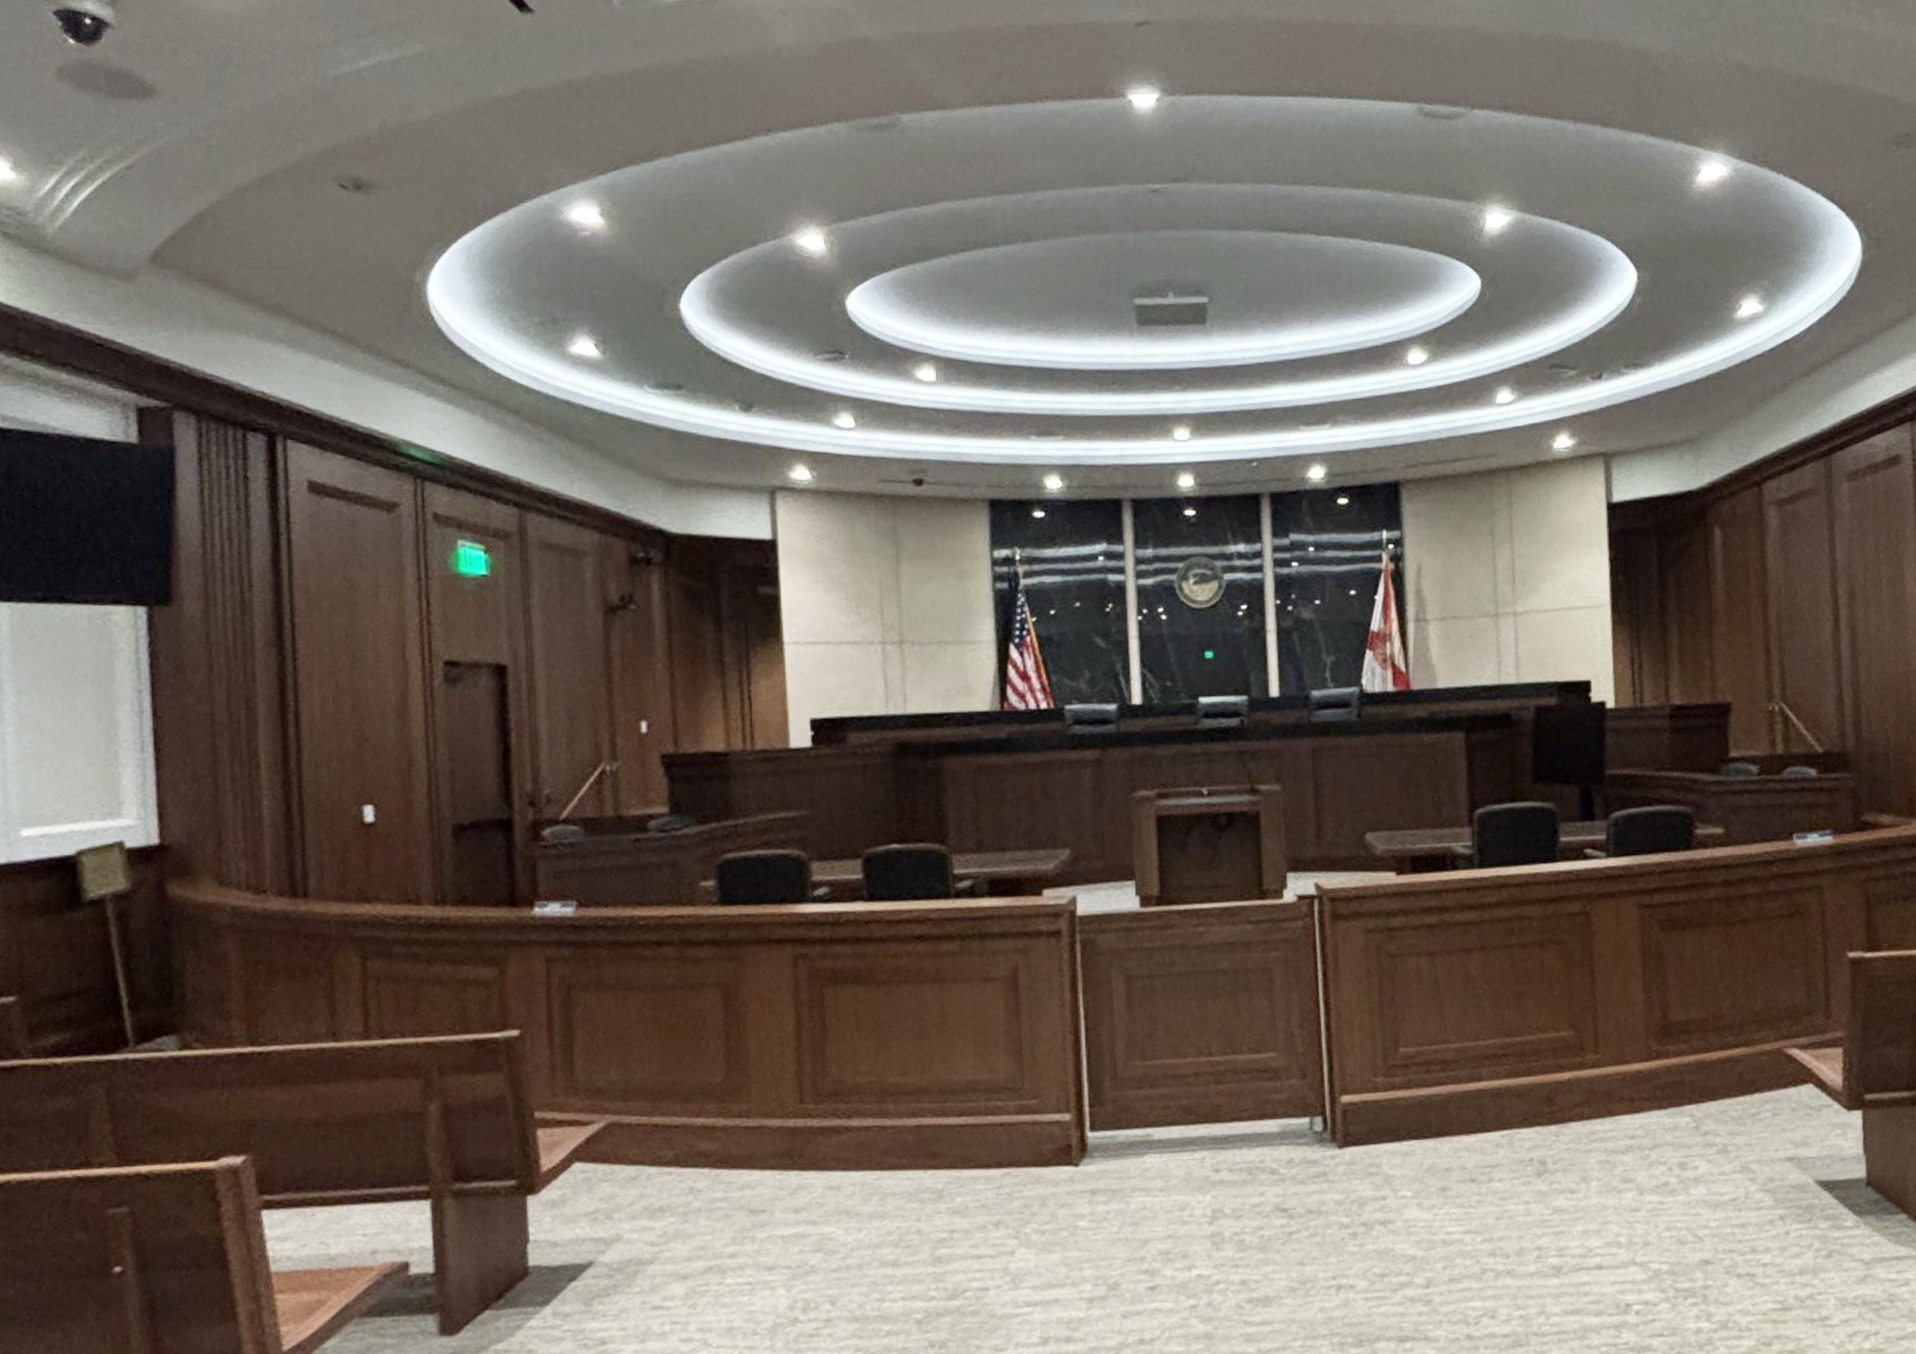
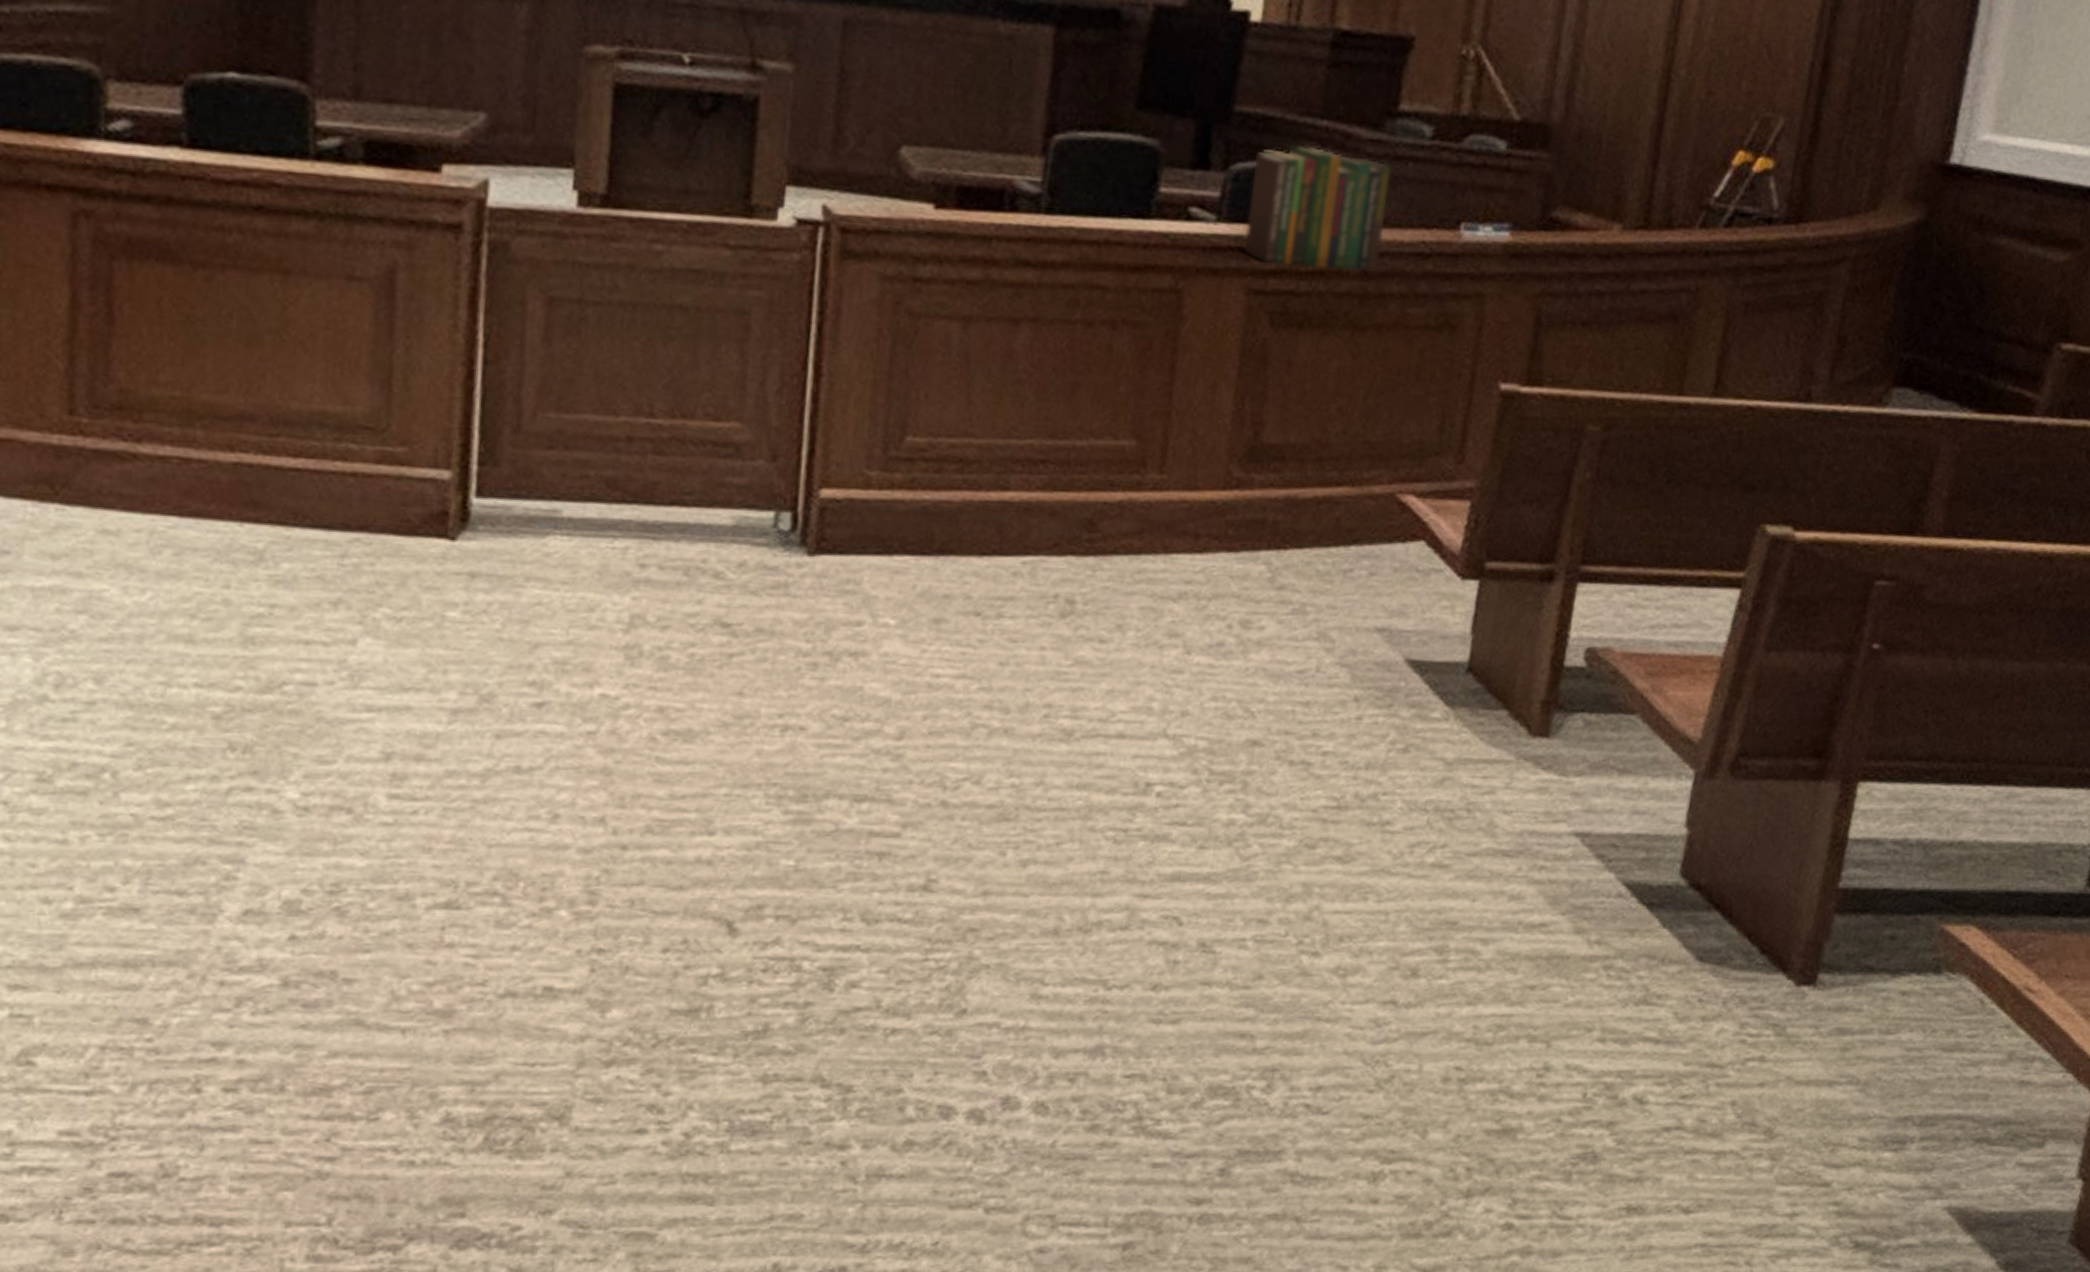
books: none [1627,793,1736,884] -> present [1244,145,1393,272]

